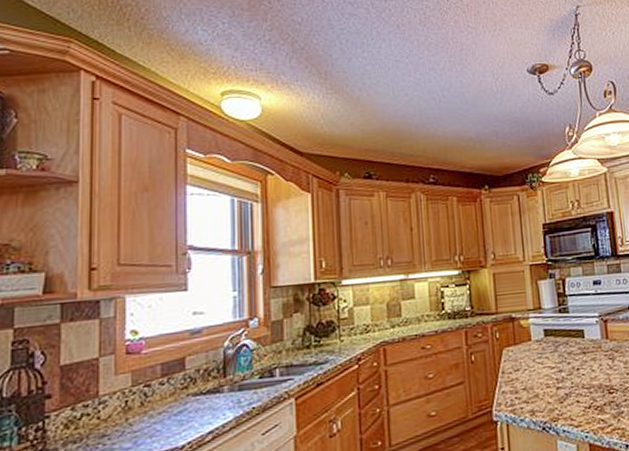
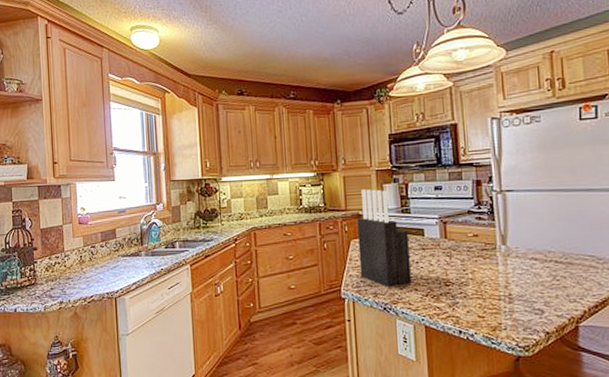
knife block: none [509,287,572,403] -> present [357,188,411,288]

